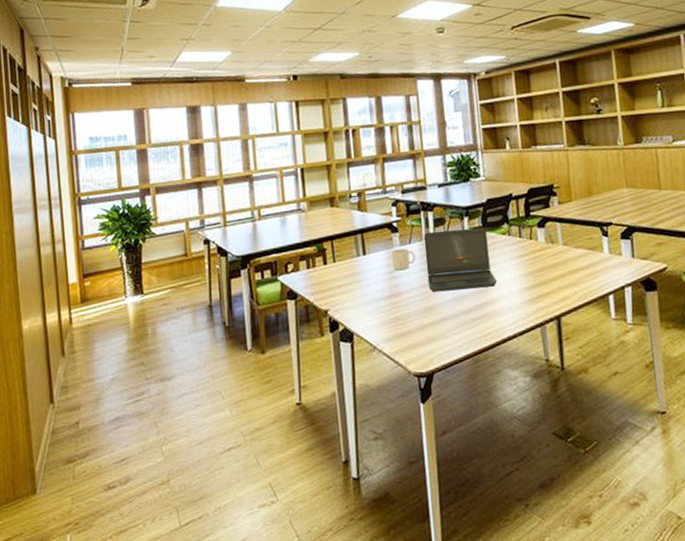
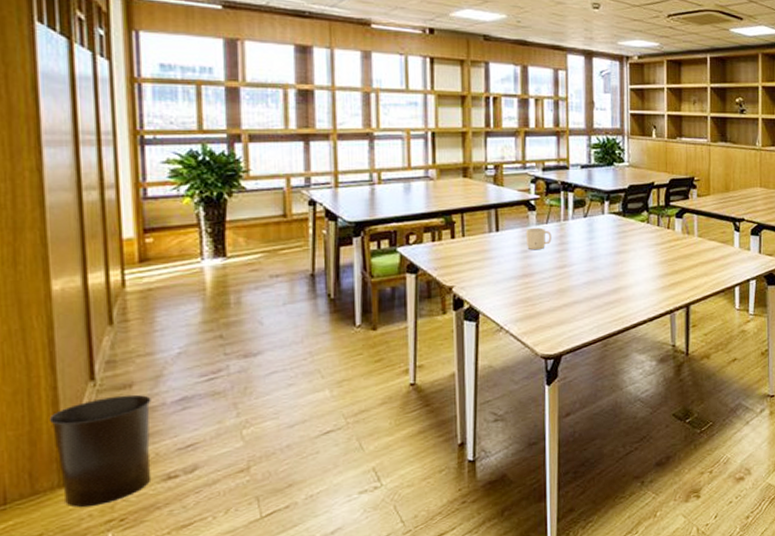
waste bin: none [23,415,96,511] -> present [48,394,152,507]
laptop computer: present [423,227,497,292] -> none [562,213,632,275]

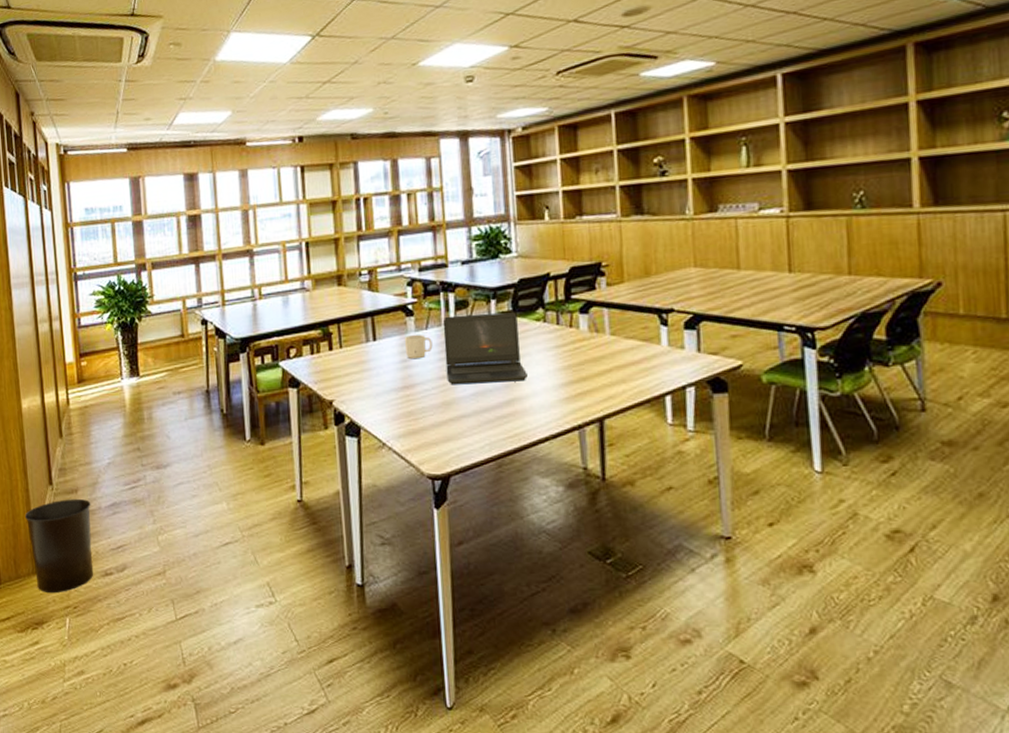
laptop computer: none [562,213,632,275] -> present [442,312,528,385]

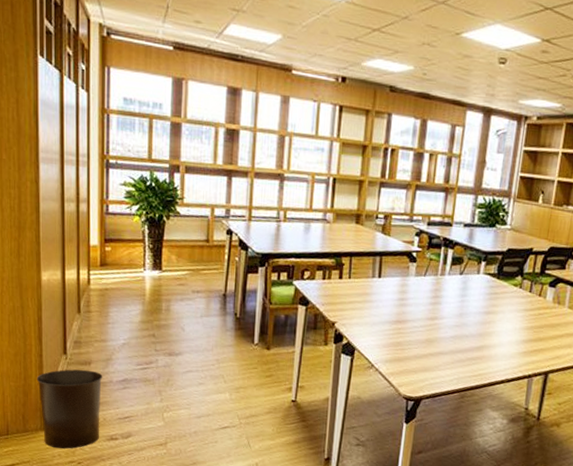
mug: present [404,334,433,360] -> none [403,278,428,300]
laptop computer: present [442,312,528,385] -> none [433,268,500,333]

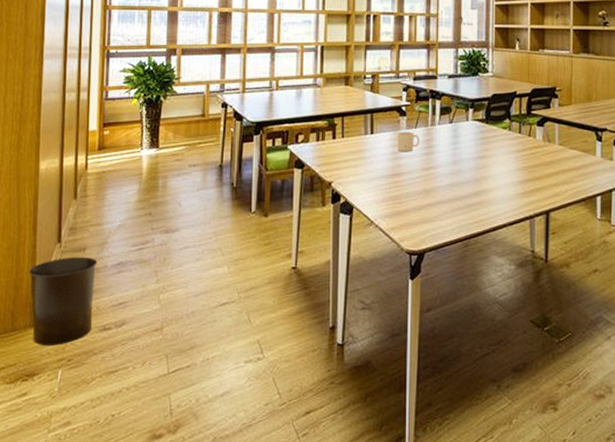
mug: none [403,278,428,300] -> present [396,131,420,152]

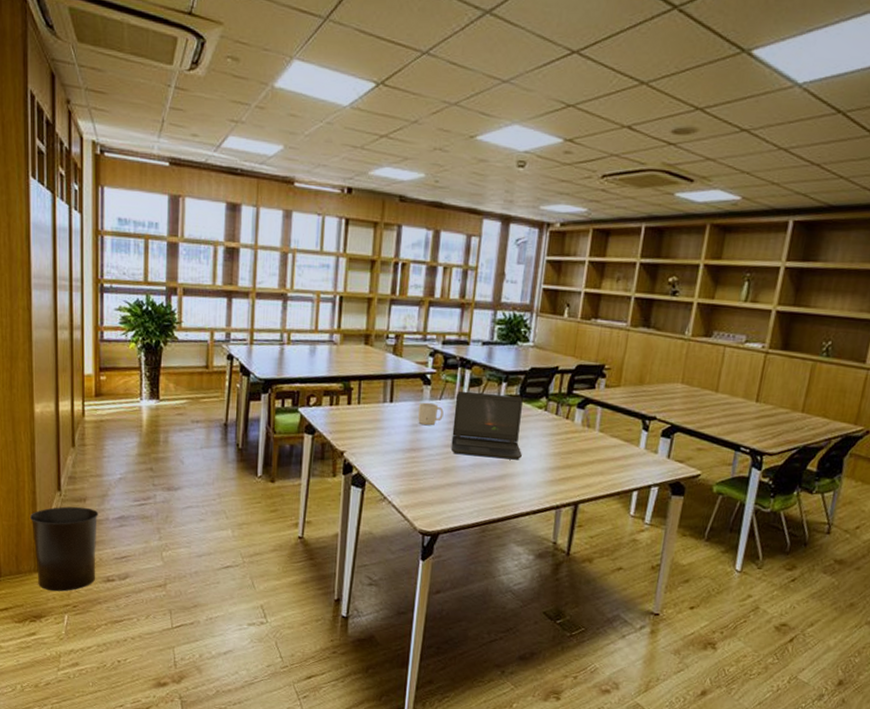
laptop computer: none [429,119,493,177] -> present [451,390,523,460]

